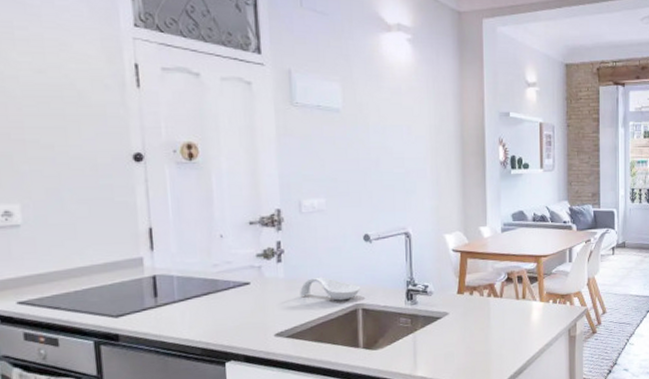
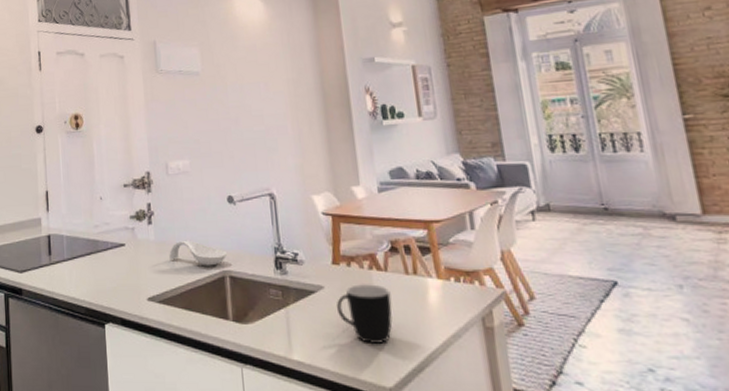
mug: none [459,307,503,356] -> present [337,283,393,343]

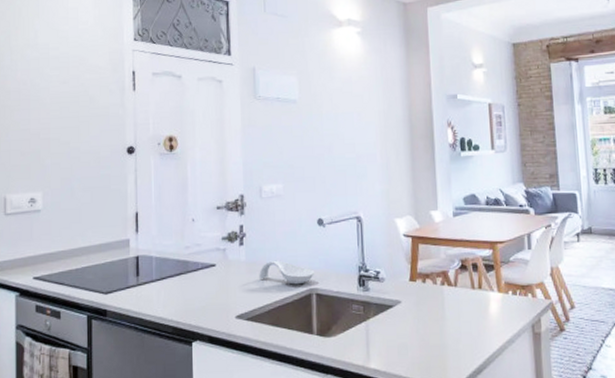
mug: present [337,283,393,343] -> none [412,297,459,351]

